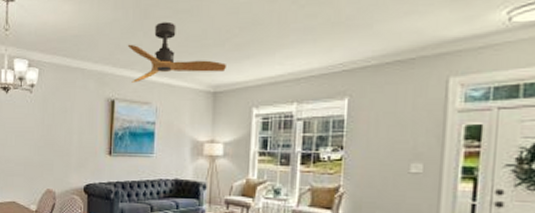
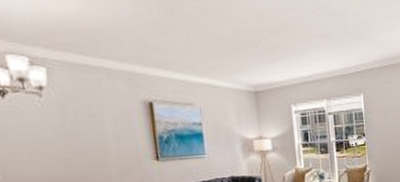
ceiling fan: present [127,21,226,83] -> none [157,21,263,83]

